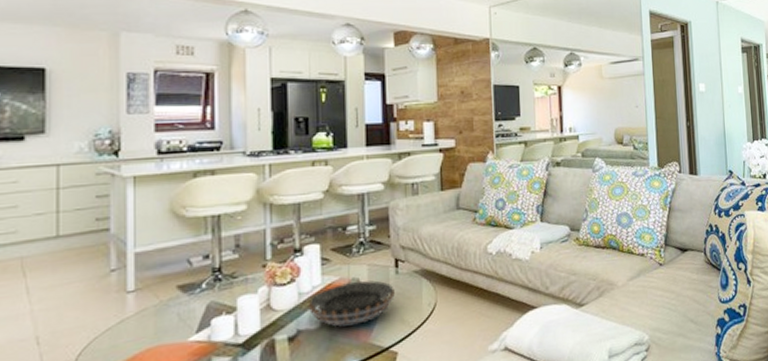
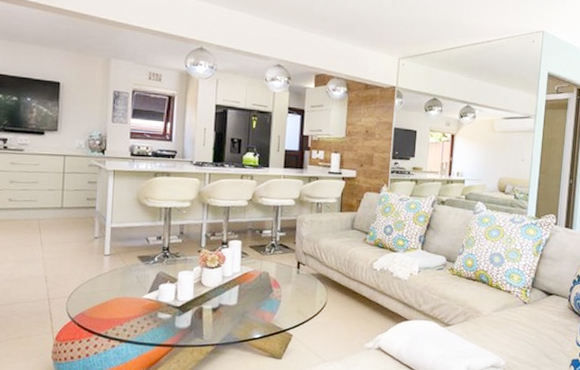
decorative bowl: present [308,280,396,327] -> none [228,274,296,308]

